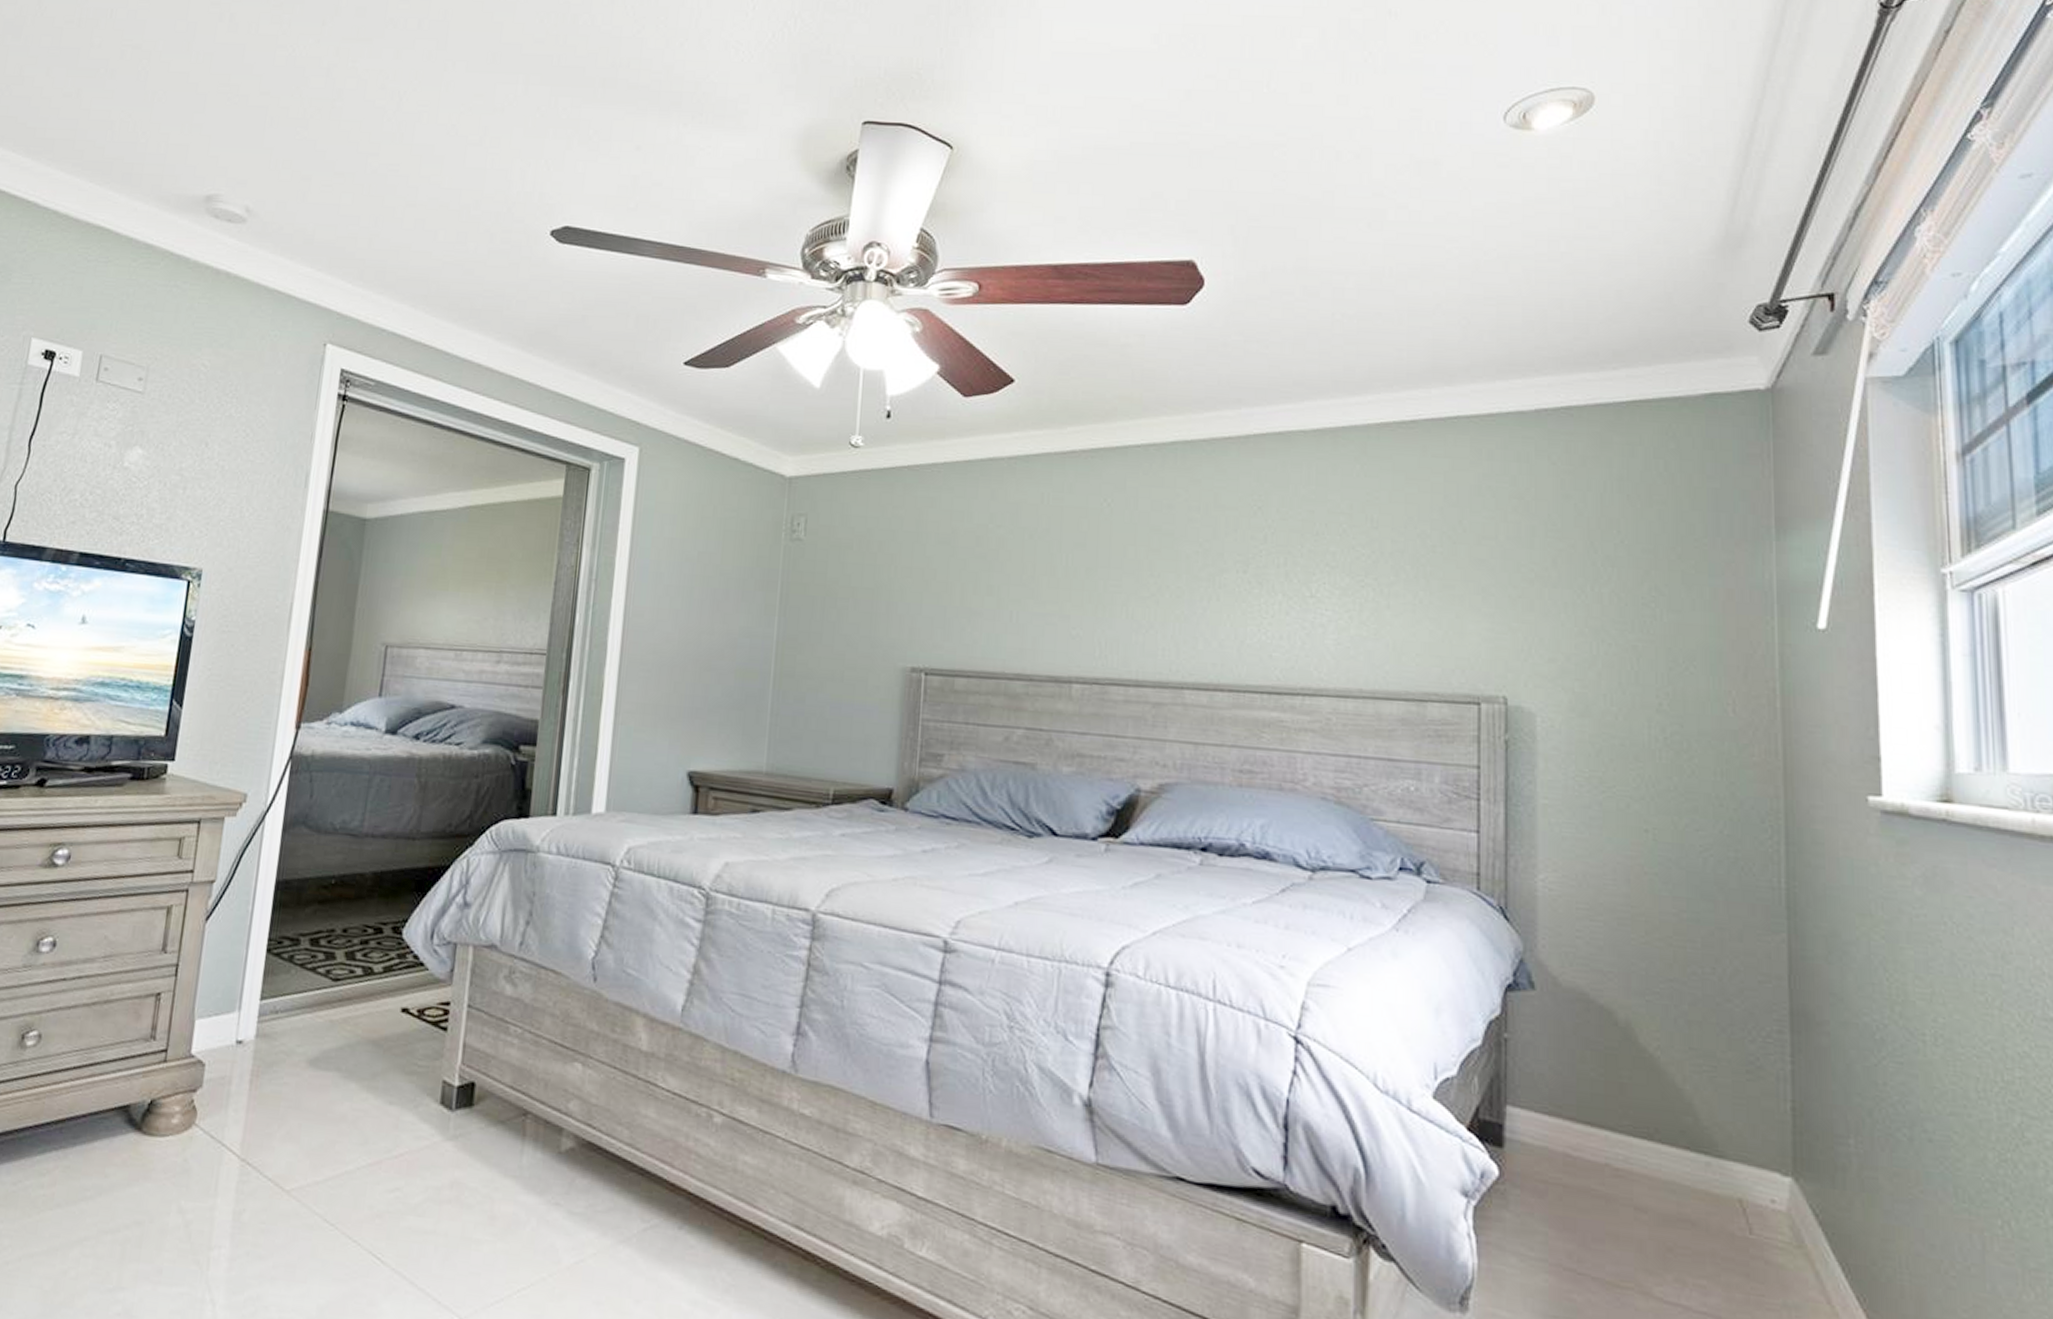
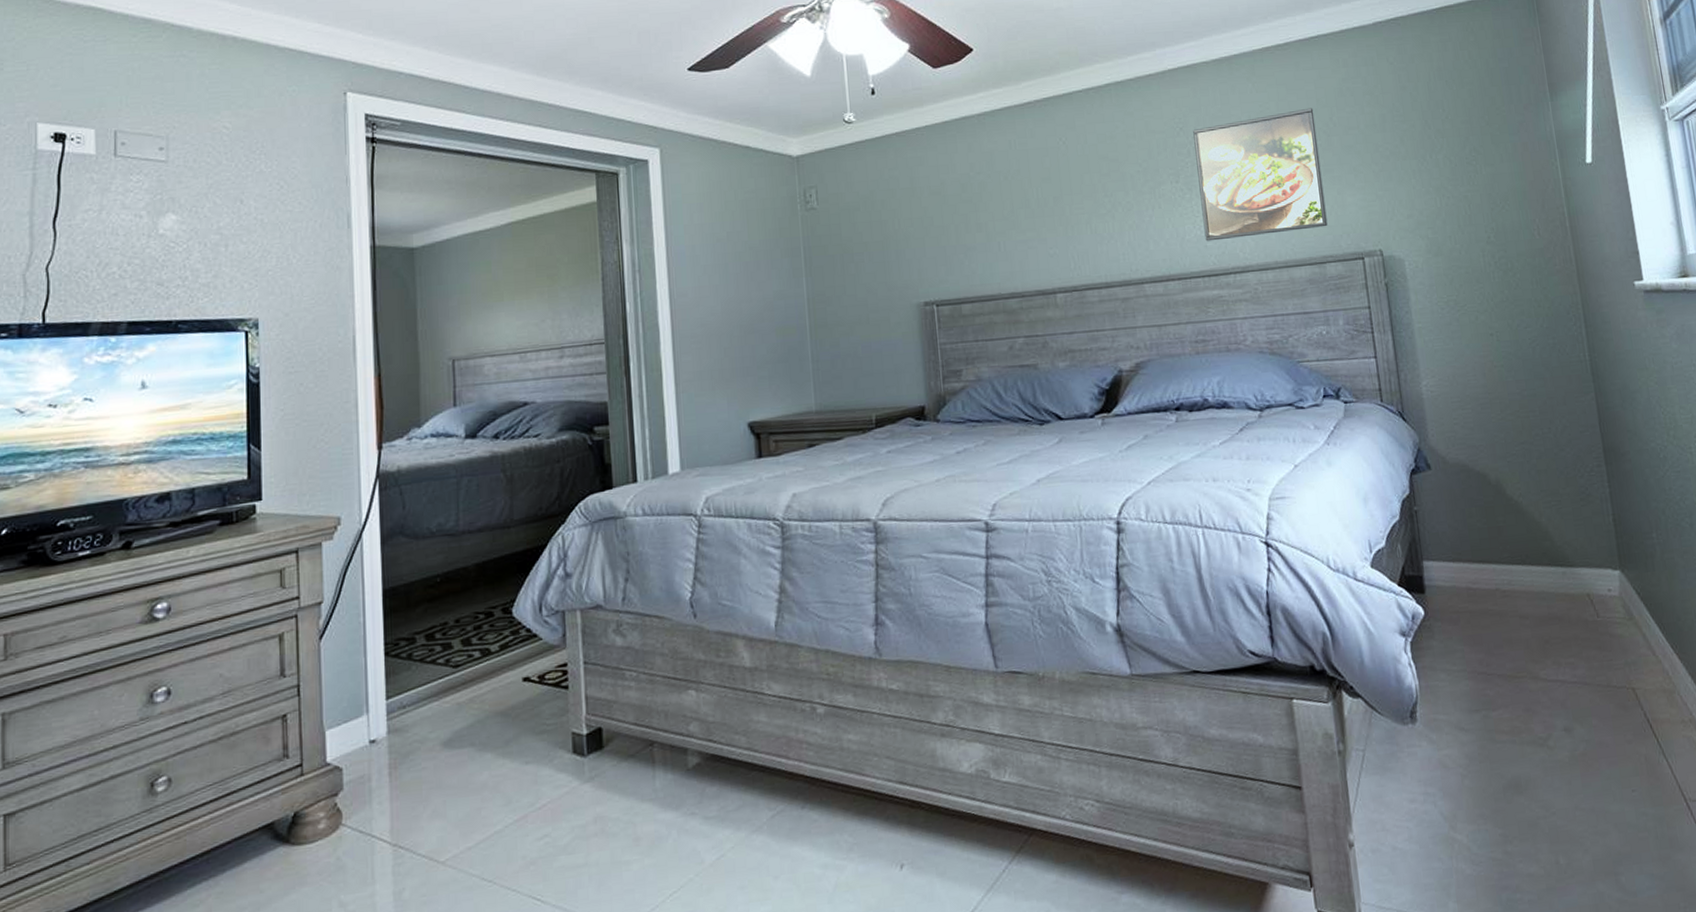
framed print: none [1271,504,1438,656] -> present [1193,108,1328,241]

